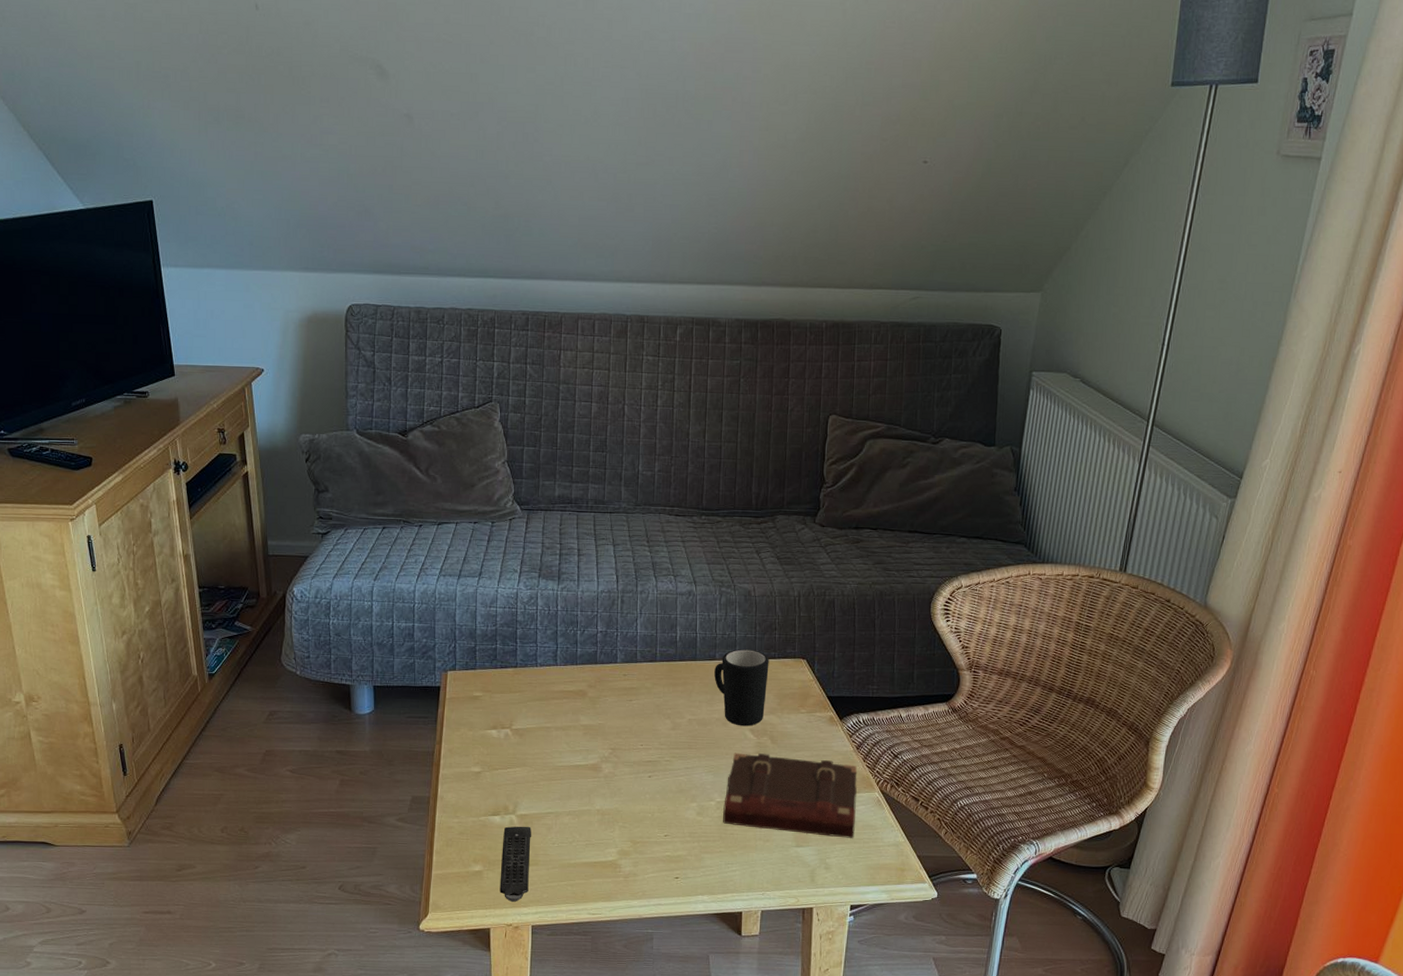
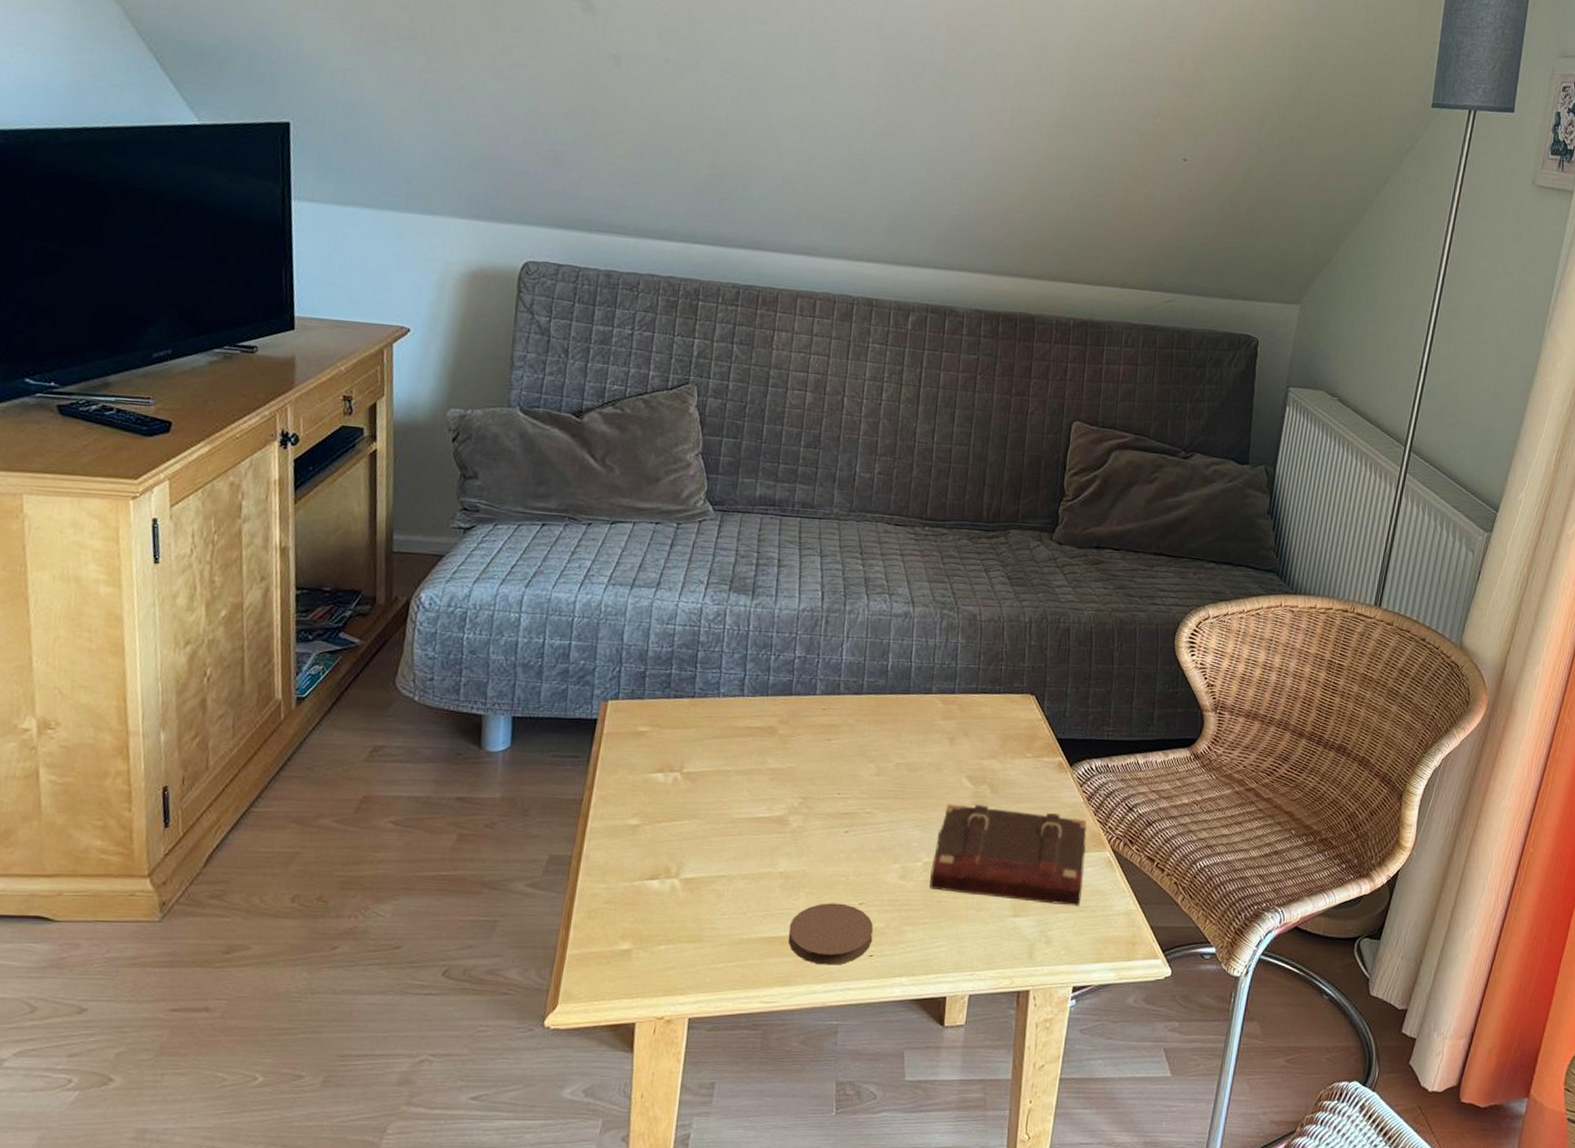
remote control: present [499,826,532,902] -> none [651,892,698,988]
coaster: none [607,835,678,885] -> present [788,903,874,965]
mug: present [714,649,769,727] -> none [929,681,993,773]

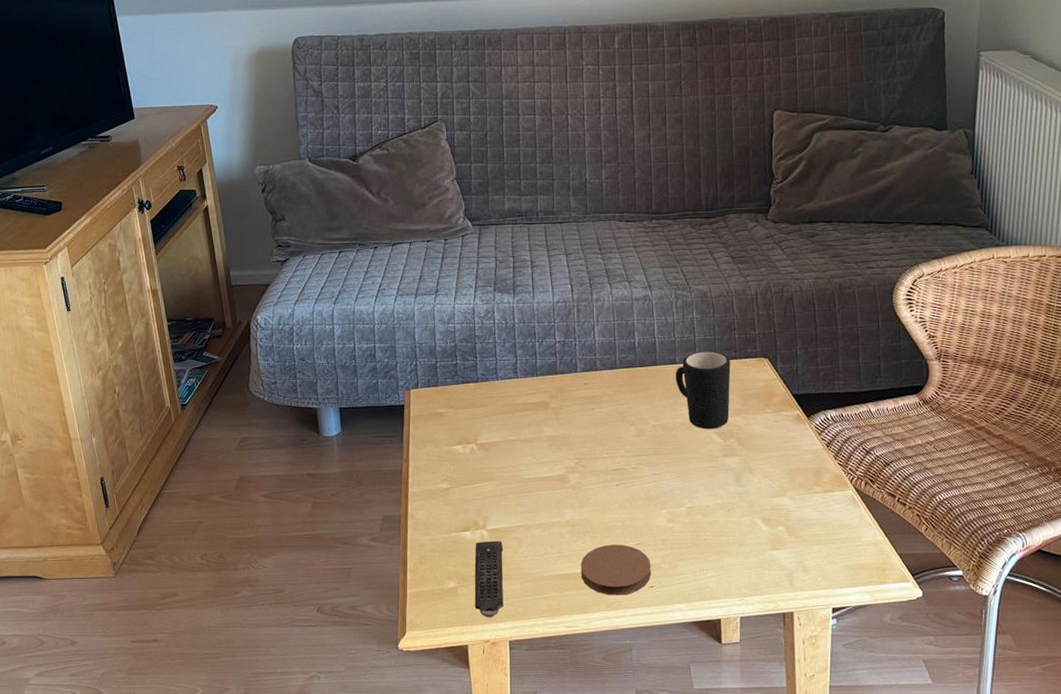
remote control: none [651,892,698,988] -> present [474,540,504,617]
mug: none [929,681,993,773] -> present [675,351,731,429]
book: present [929,803,1087,906] -> none [693,456,831,539]

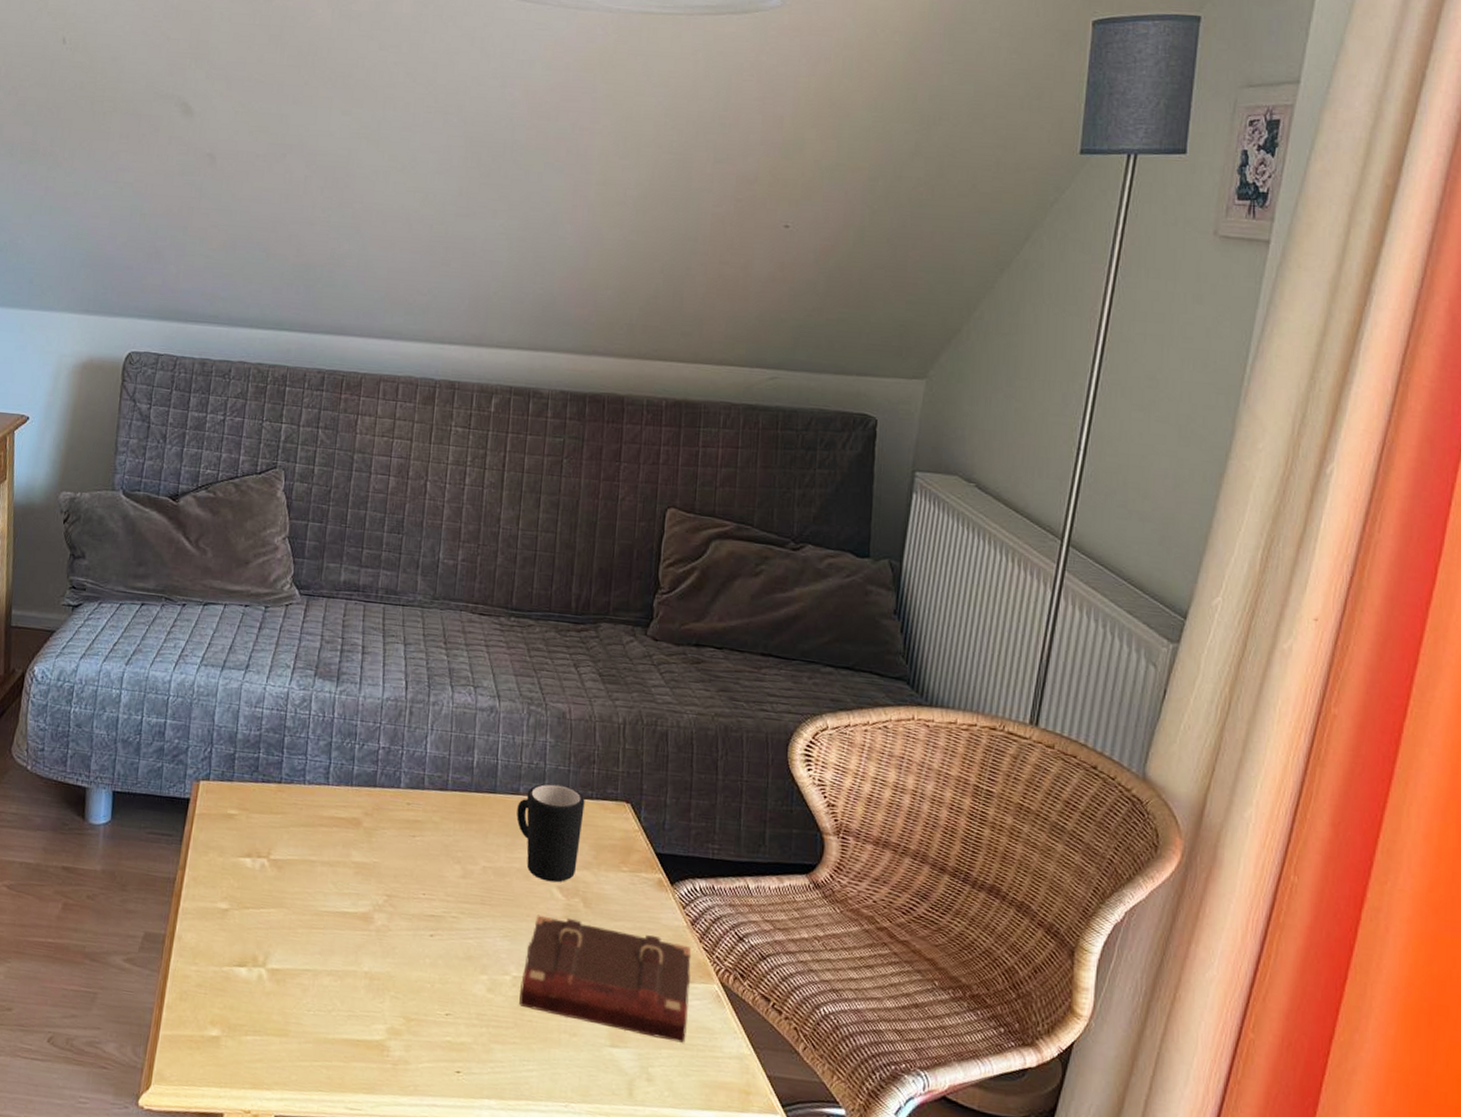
remote control: present [474,540,504,617] -> none [239,982,284,1082]
coaster: present [580,544,652,595] -> none [373,1009,461,1078]
book: none [693,456,831,539] -> present [519,915,692,1043]

